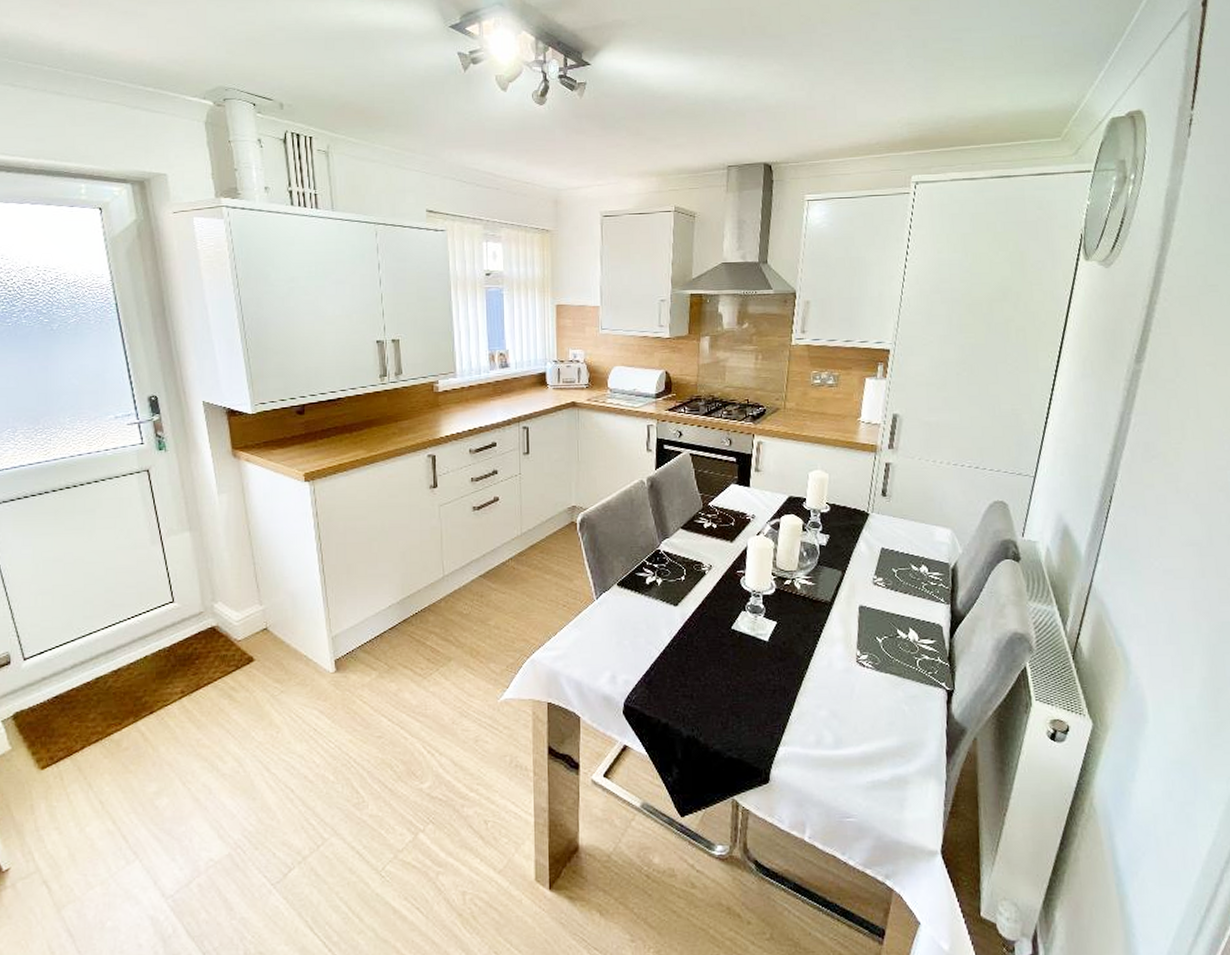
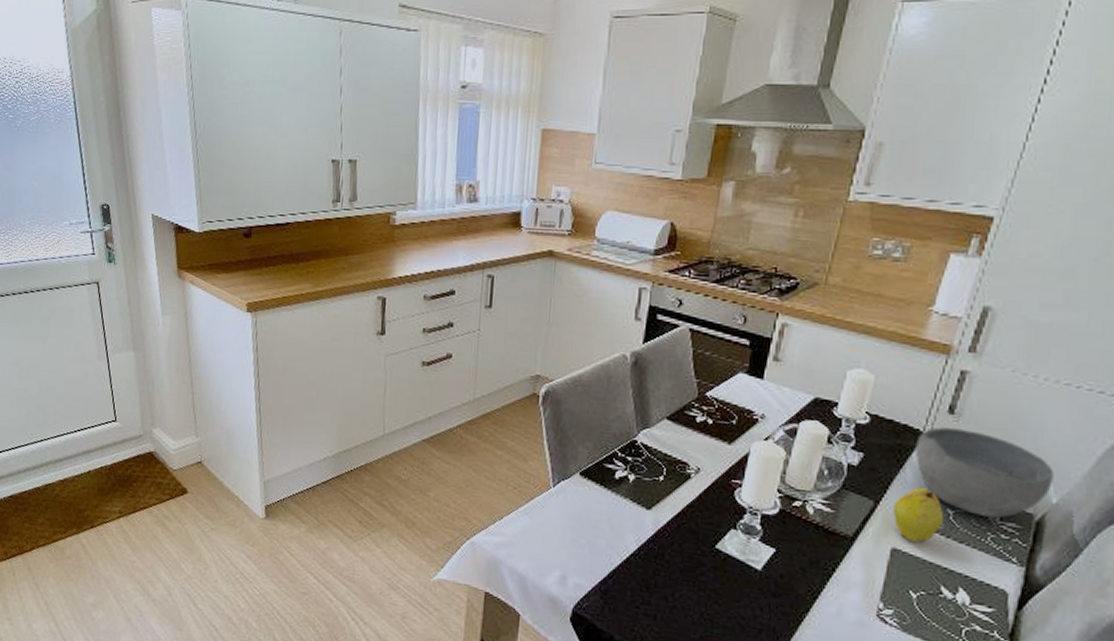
fruit: none [855,554,892,599] -> present [892,486,944,543]
bowl: none [864,506,958,571] -> present [915,426,1054,518]

